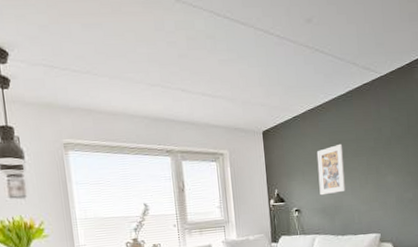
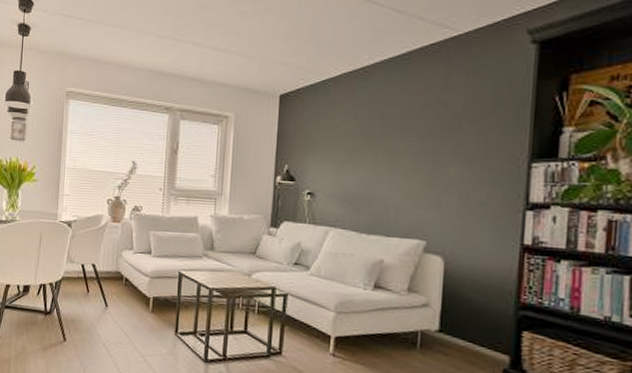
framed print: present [316,143,345,196] -> none [344,117,387,180]

